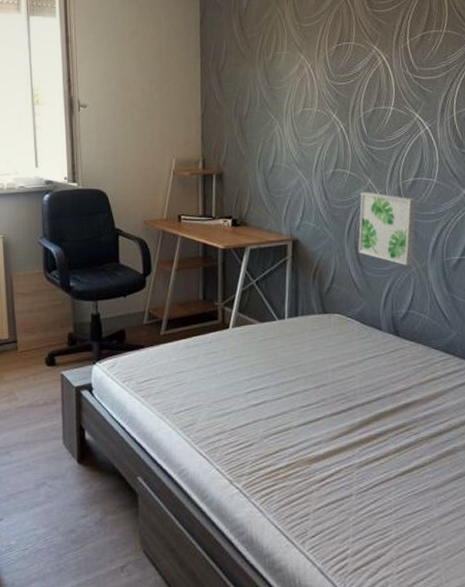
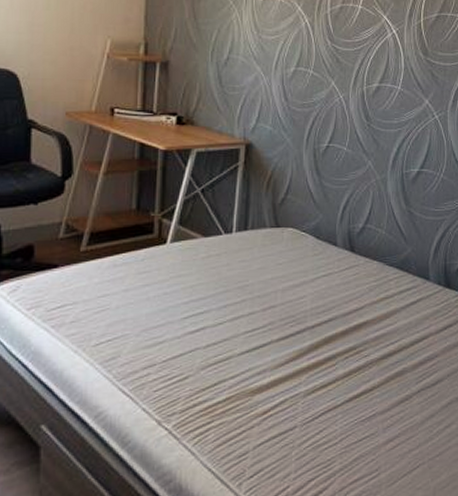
wall art: present [358,191,417,266] -> none [316,94,380,177]

